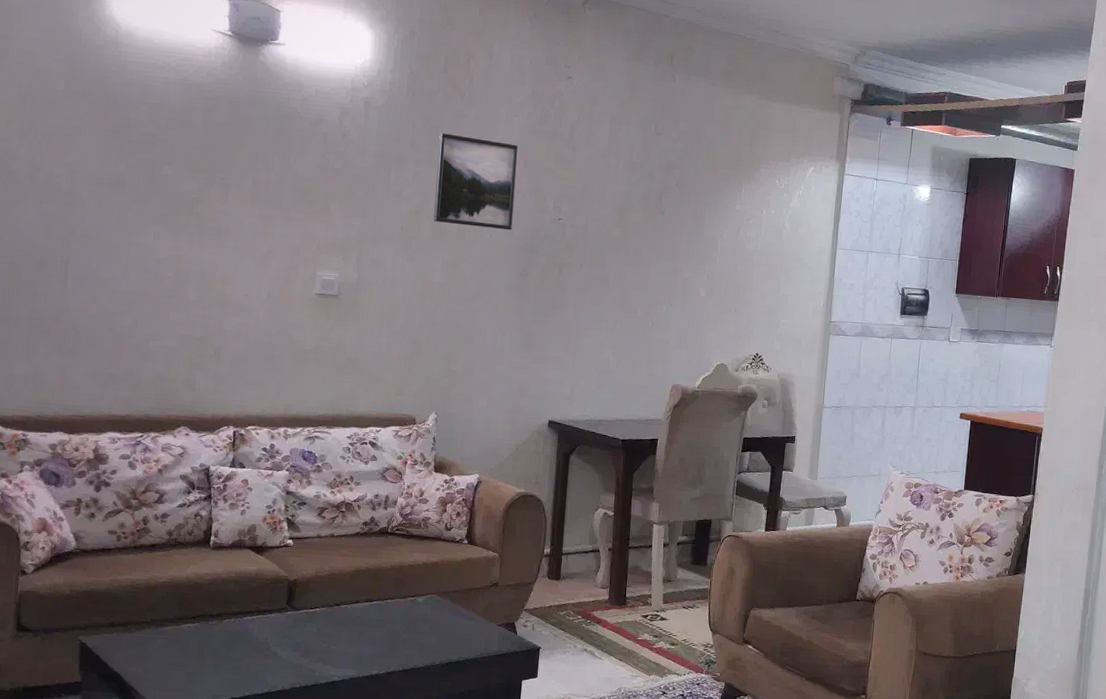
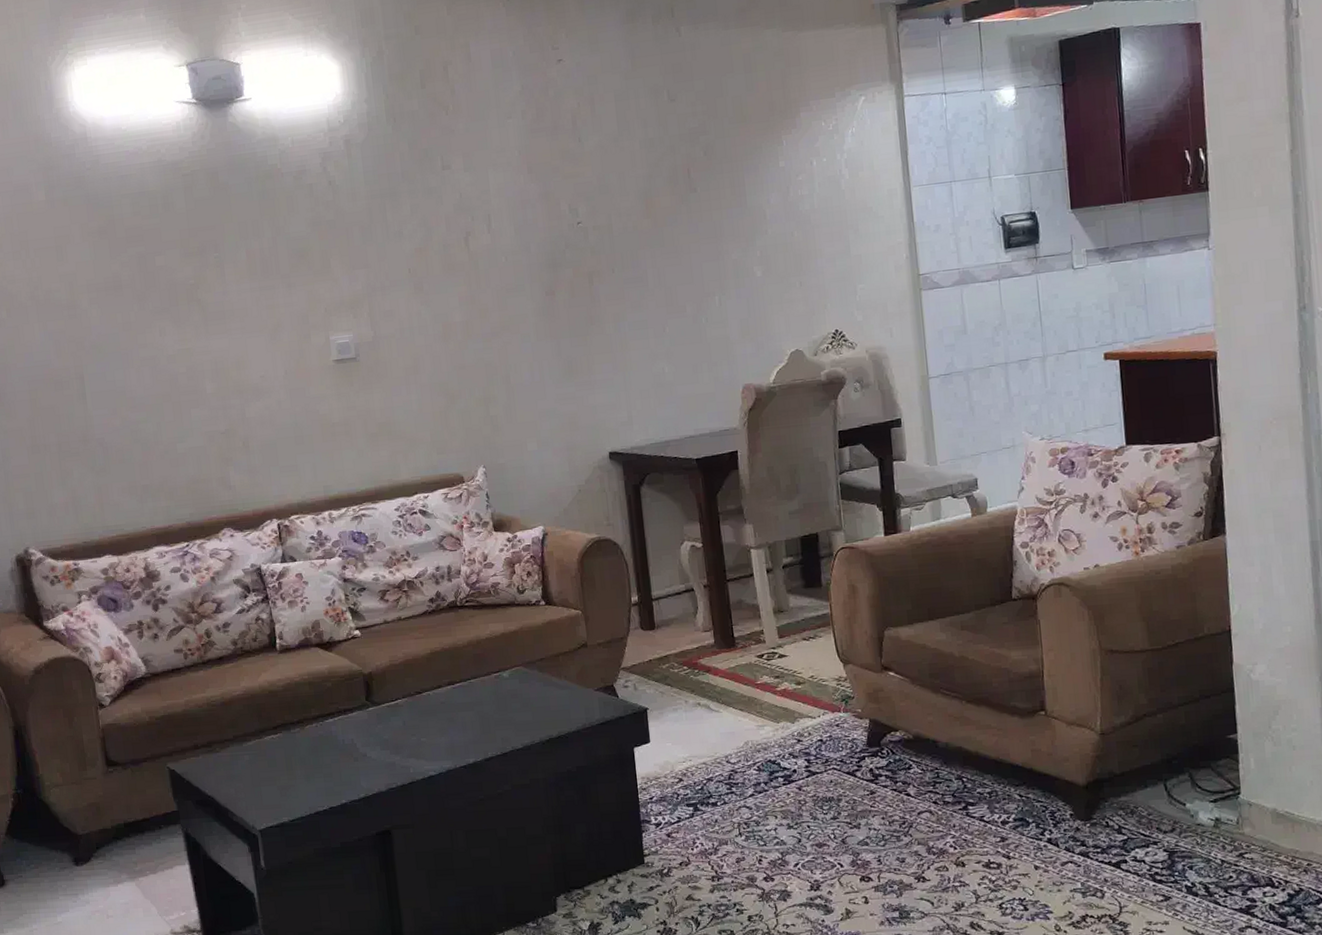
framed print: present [432,133,519,231] -> none [430,150,528,256]

